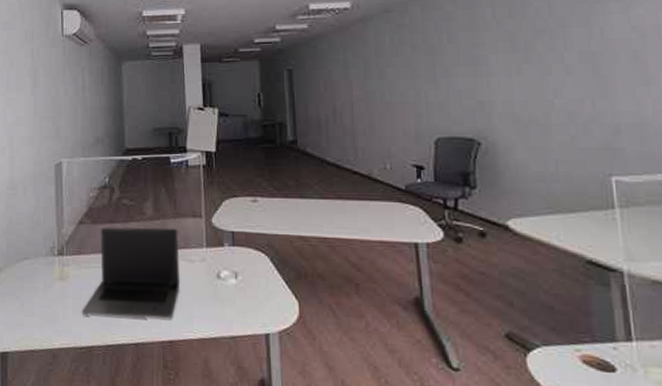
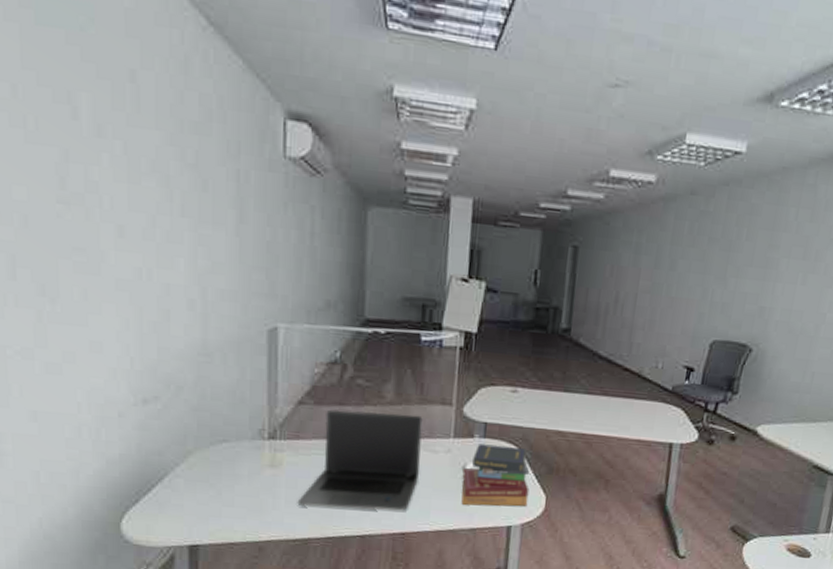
books: none [218,252,282,314] -> present [461,443,530,507]

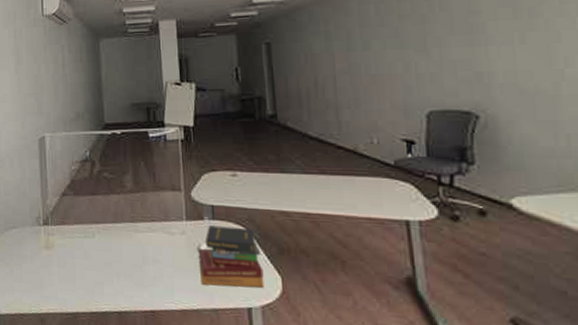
laptop computer: present [297,409,423,511] -> none [66,199,161,290]

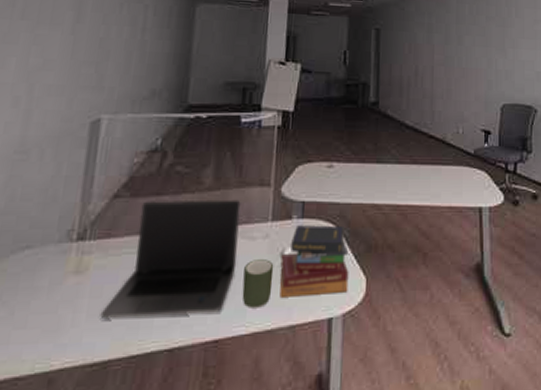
laptop computer: none [66,199,161,290] -> present [100,199,241,320]
mug: none [168,251,194,291] -> present [242,259,274,308]

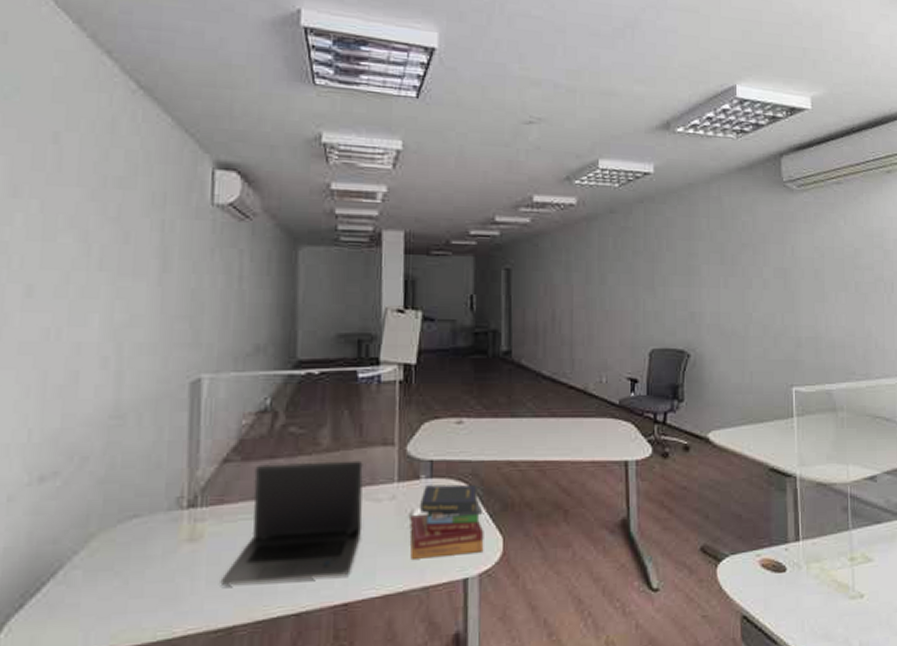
mug: present [242,259,274,308] -> none [370,521,403,571]

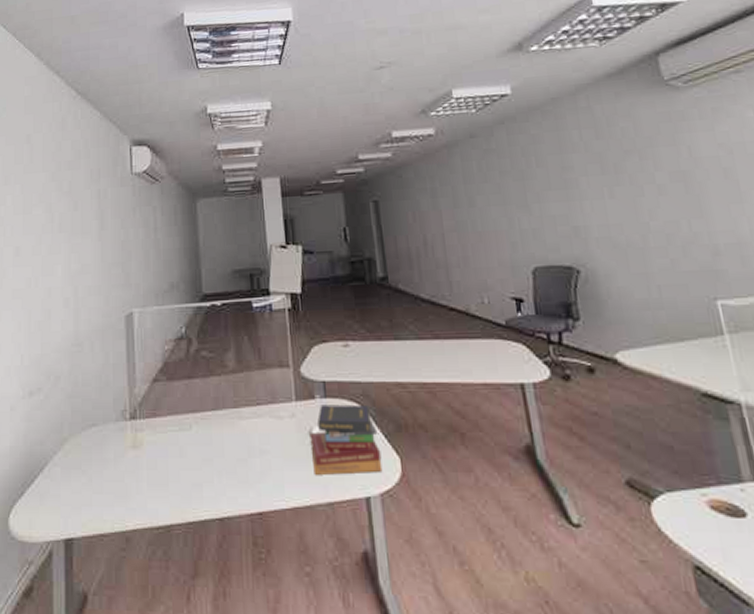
laptop computer: present [220,460,364,587] -> none [158,381,269,489]

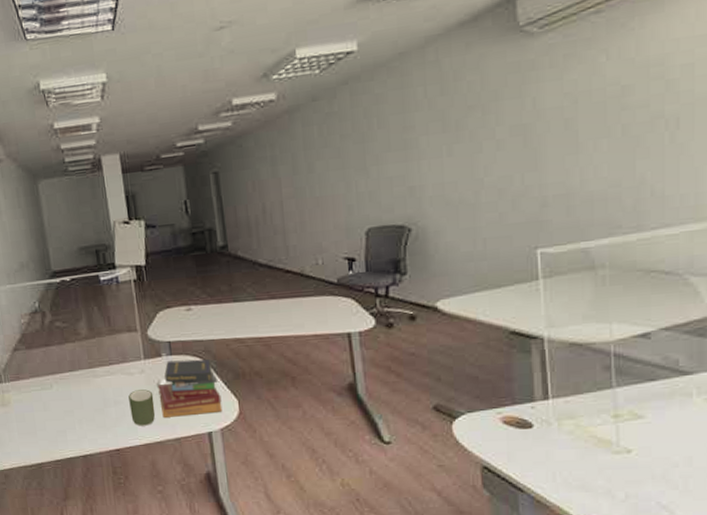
mug: none [276,438,306,484] -> present [128,389,156,426]

